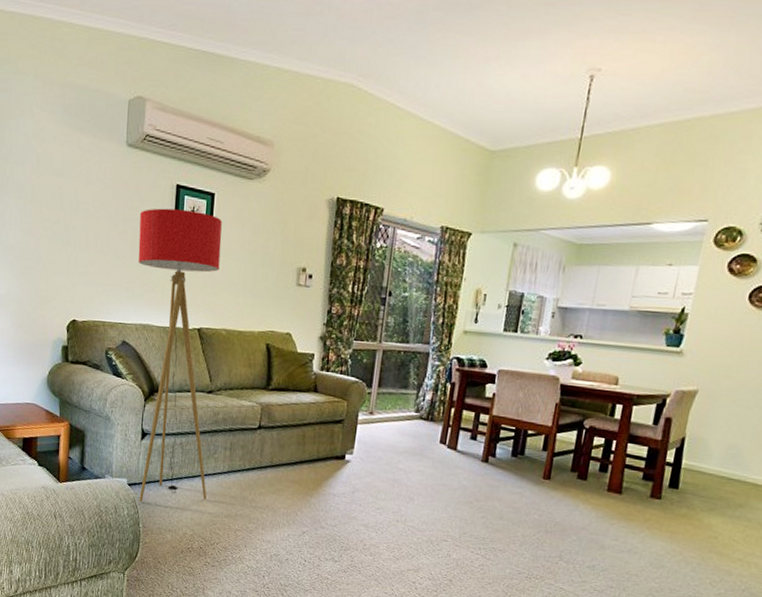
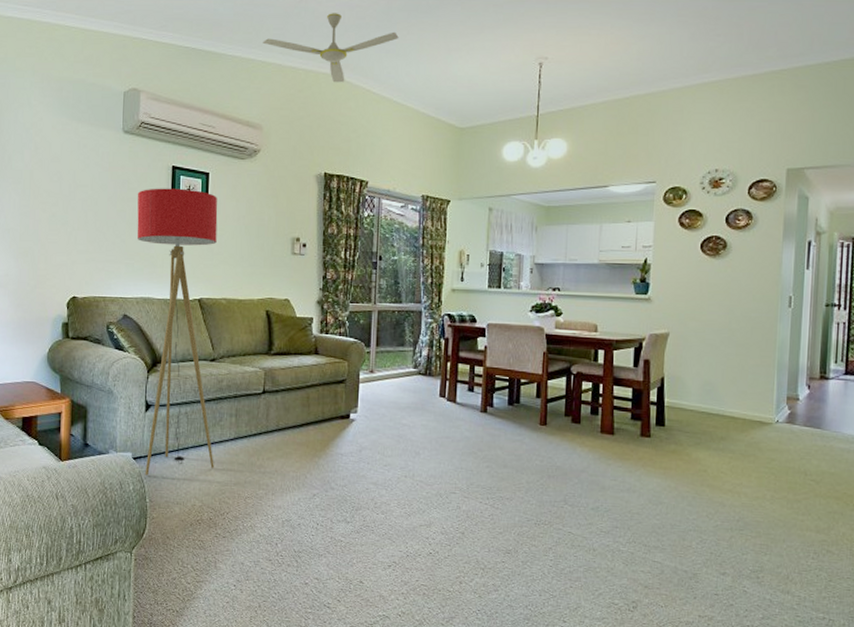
ceiling fan: none [279,11,432,95] -> present [262,13,399,83]

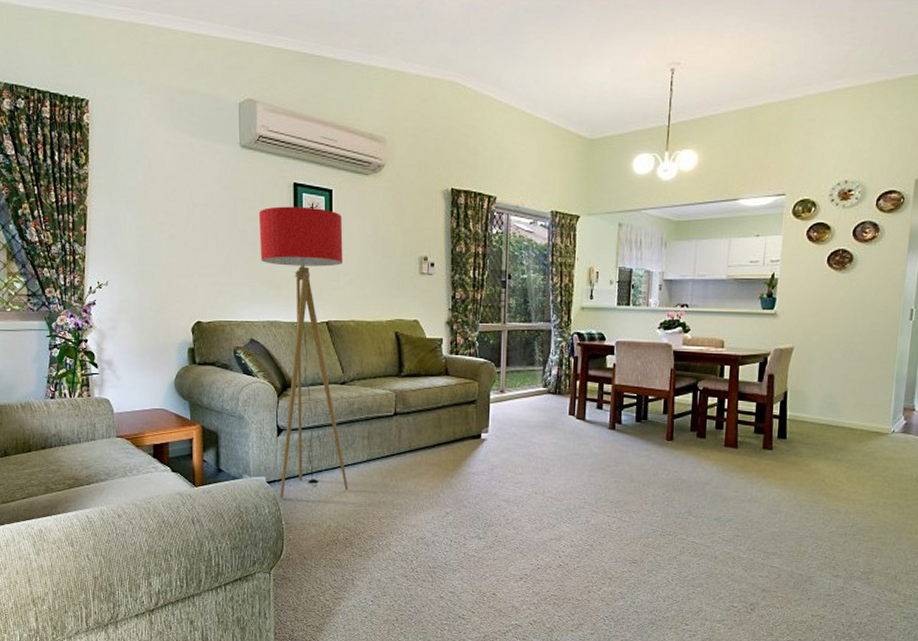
ceiling fan: present [262,13,399,83] -> none [384,15,527,92]

